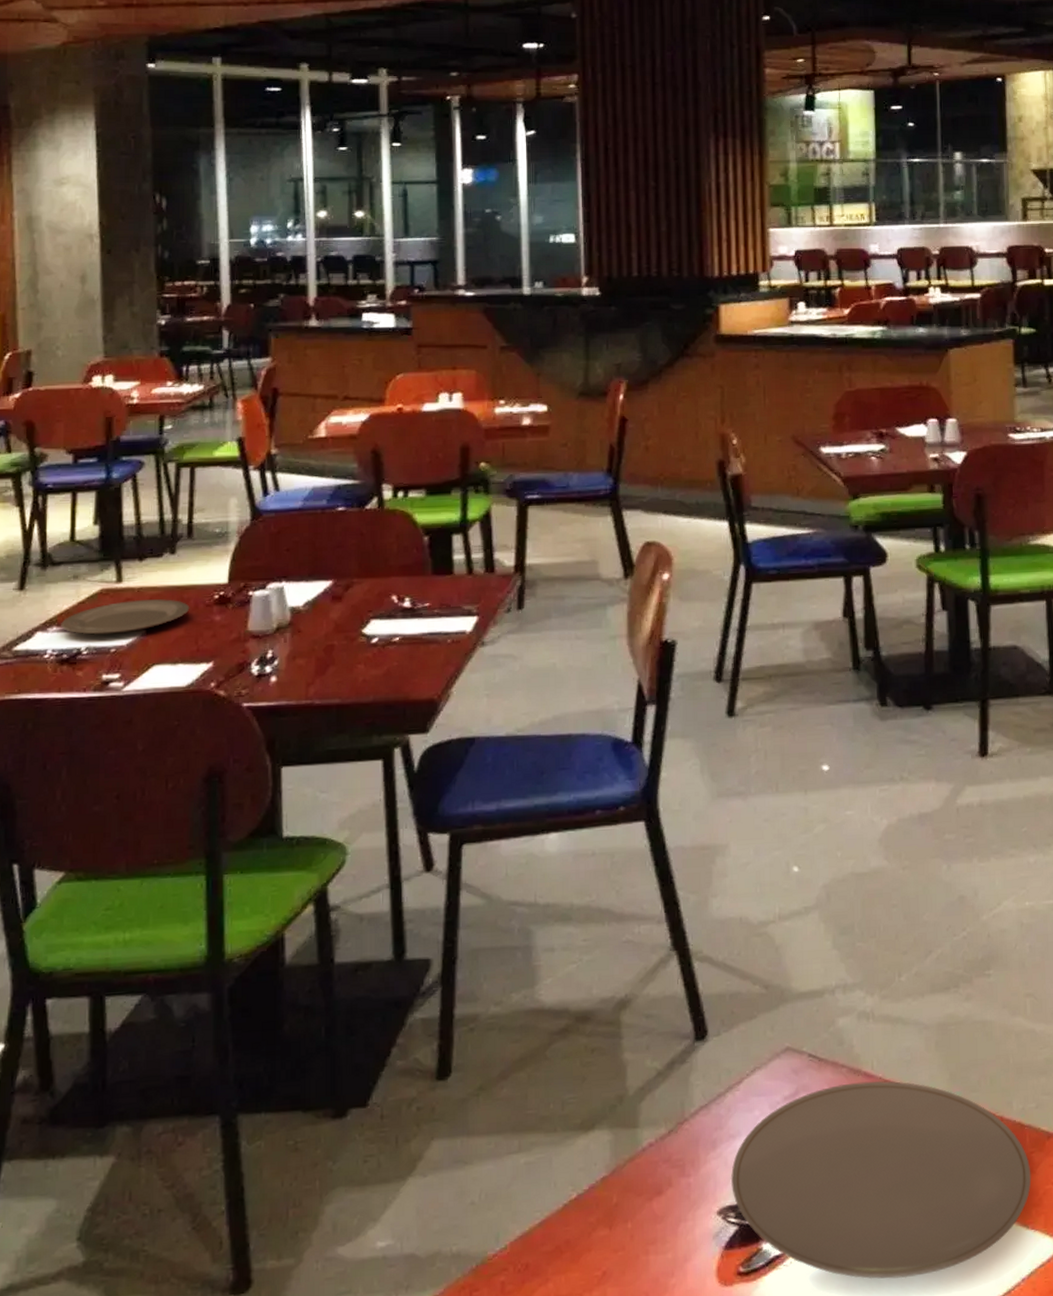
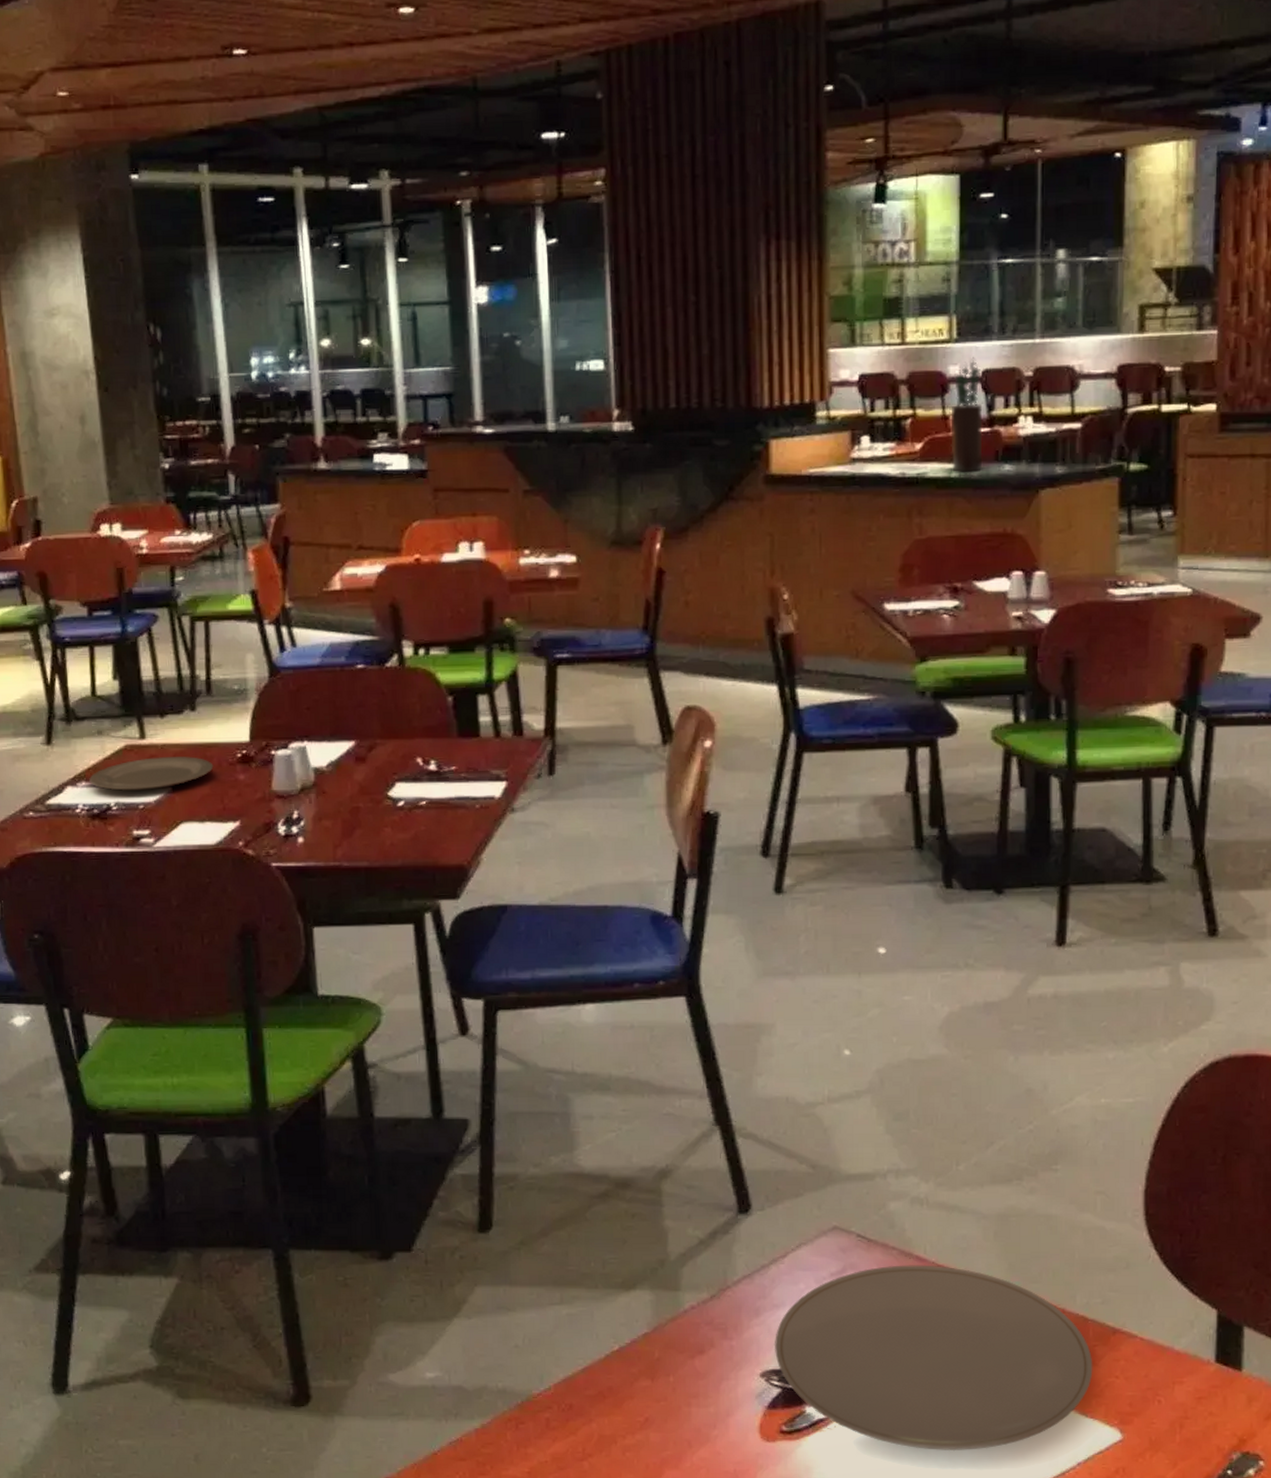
vase: none [873,237,901,336] -> present [951,356,983,475]

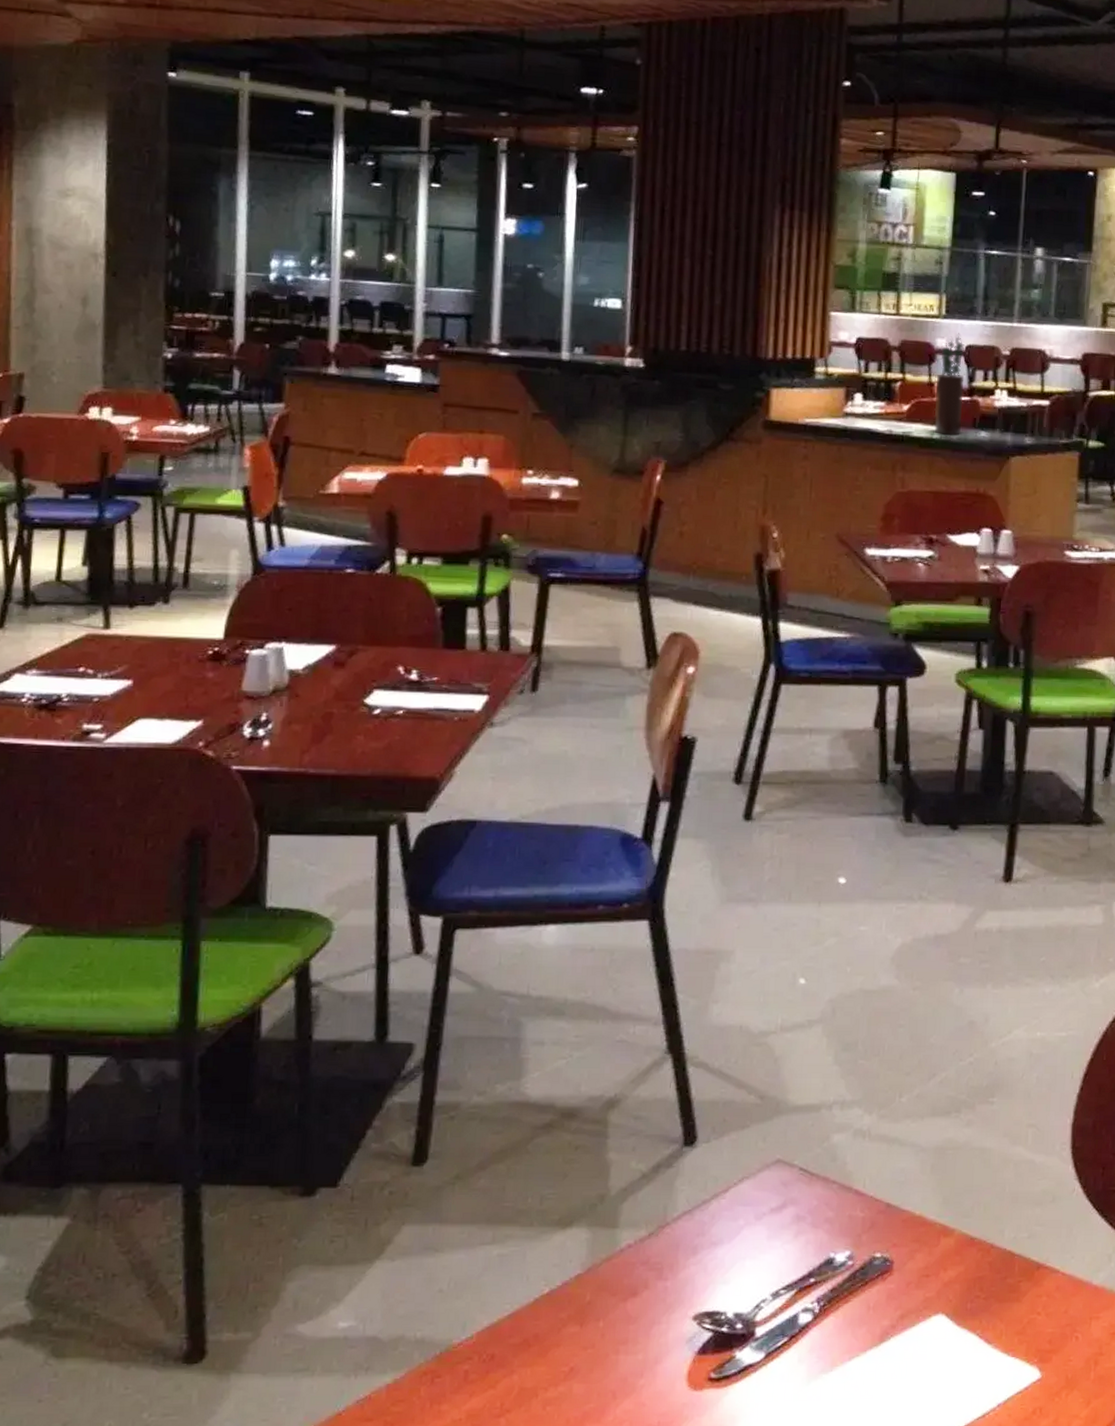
plate: present [89,756,214,792] -> none [41,649,181,684]
plate: present [774,1265,1093,1451] -> none [709,1199,1017,1396]

